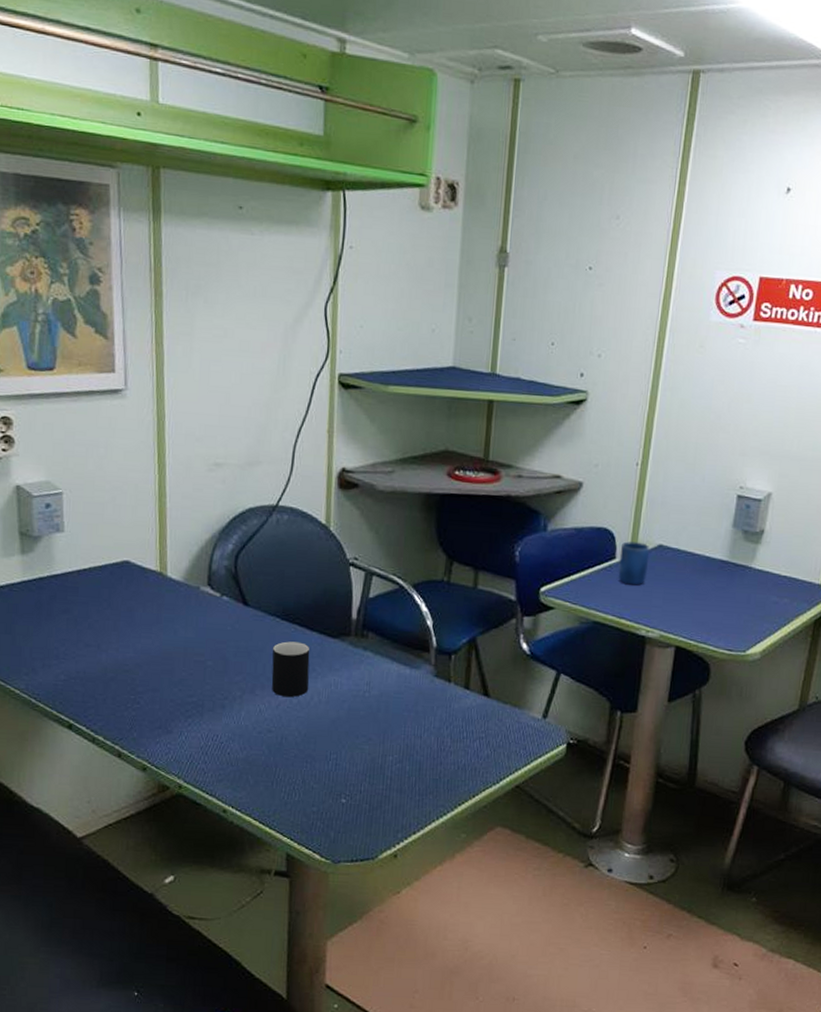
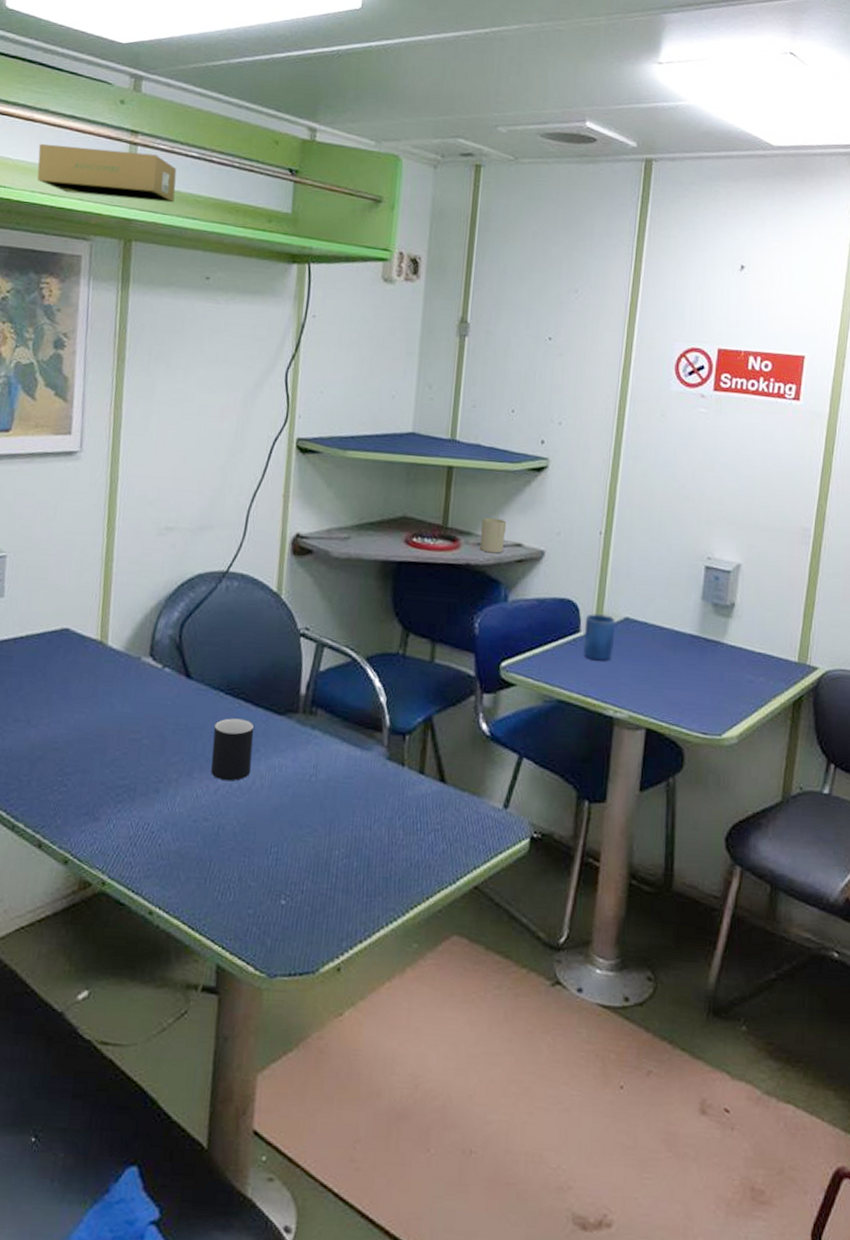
box: none [54,59,202,125] -> present [37,143,177,203]
candle: none [520,450,546,485] -> present [480,517,507,554]

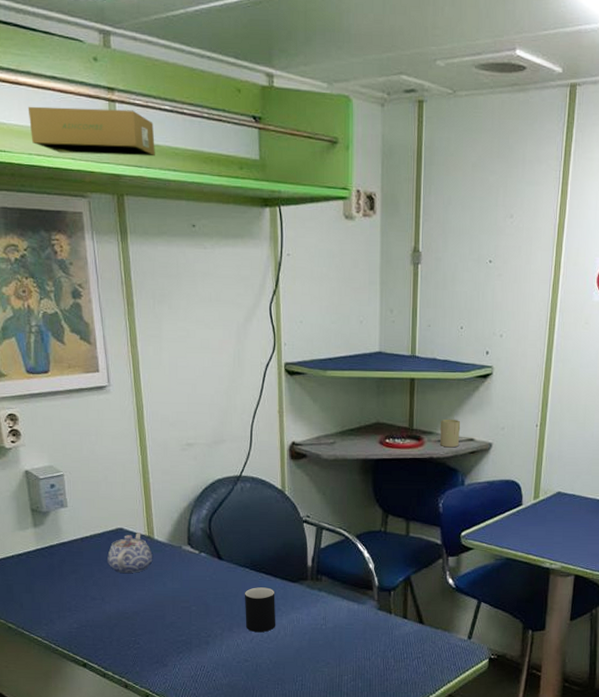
teapot: none [41,635,103,689] -> present [106,532,153,573]
mug: present [583,613,616,661] -> none [525,490,551,526]

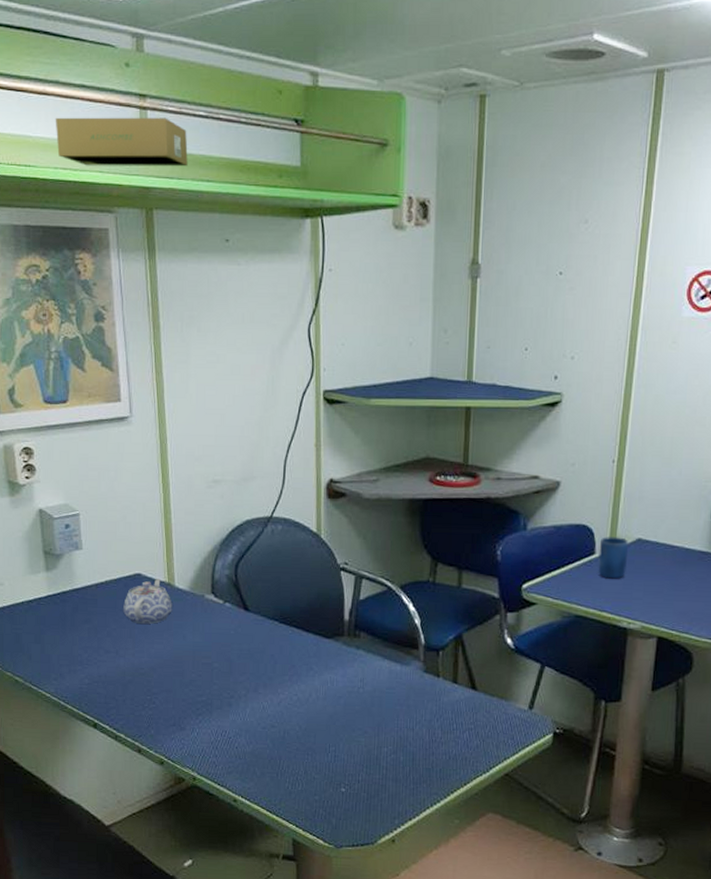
cup: present [245,587,276,632] -> none [272,643,308,694]
candle: present [440,419,461,448] -> none [499,453,524,487]
mug: none [525,490,551,526] -> present [598,536,629,579]

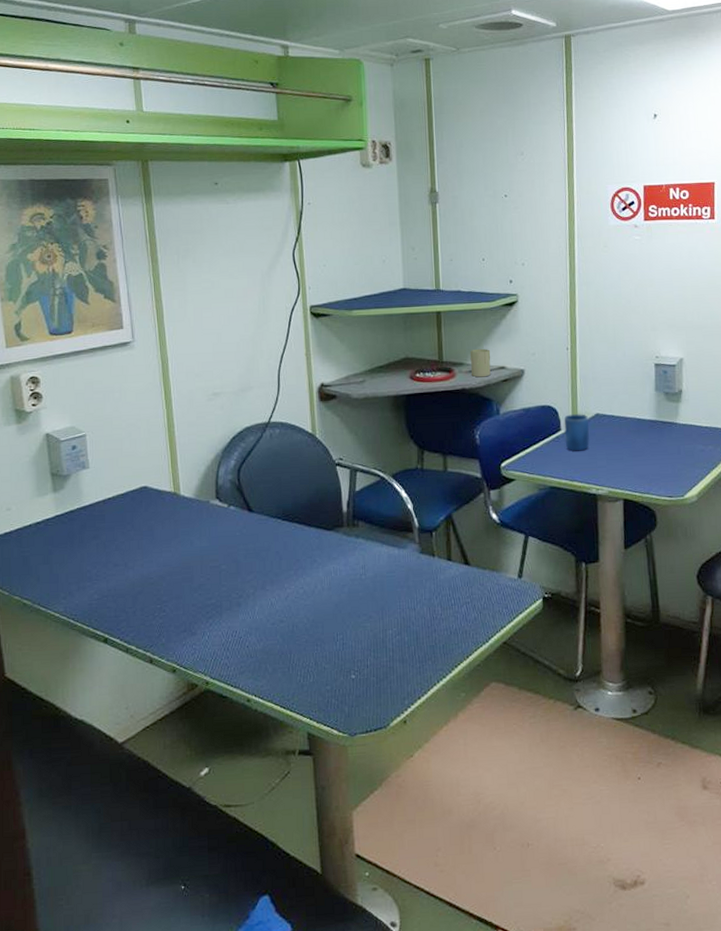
box: present [55,117,188,167] -> none [57,85,178,128]
teapot: present [122,578,173,624] -> none [130,489,179,534]
candle: none [499,453,524,487] -> present [469,348,491,378]

